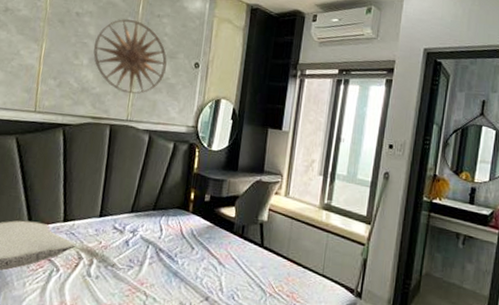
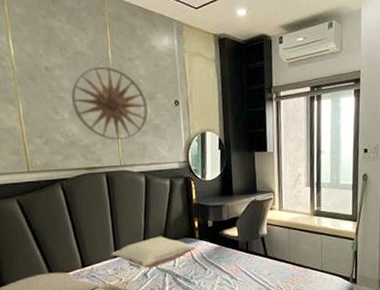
pillow: none [96,201,188,236] -> present [111,236,197,268]

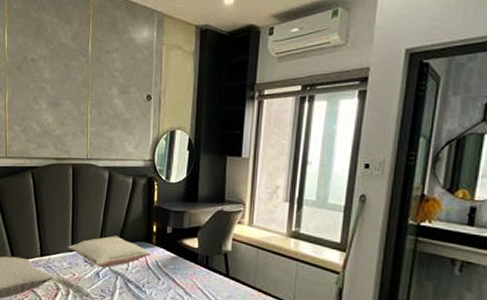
wall art: present [71,66,149,141] -> none [51,58,120,133]

